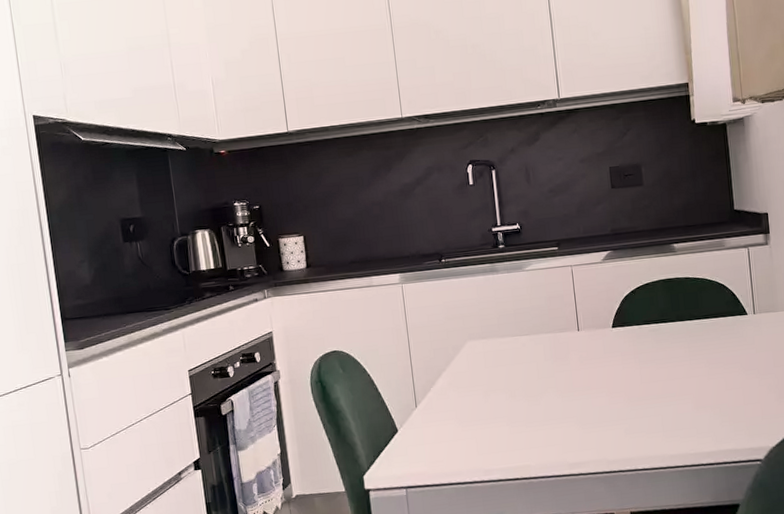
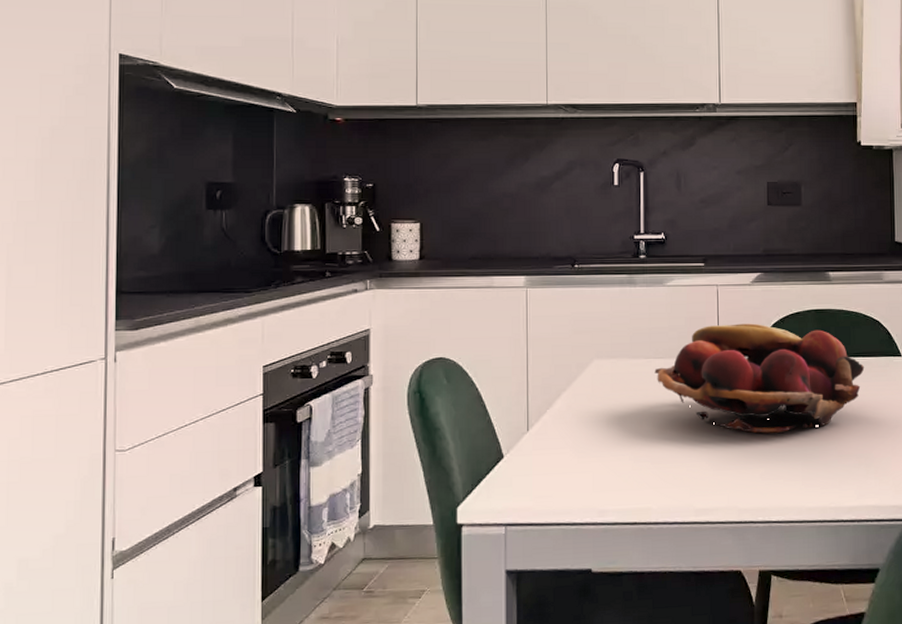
fruit basket: none [521,296,714,394] -> present [654,323,865,433]

